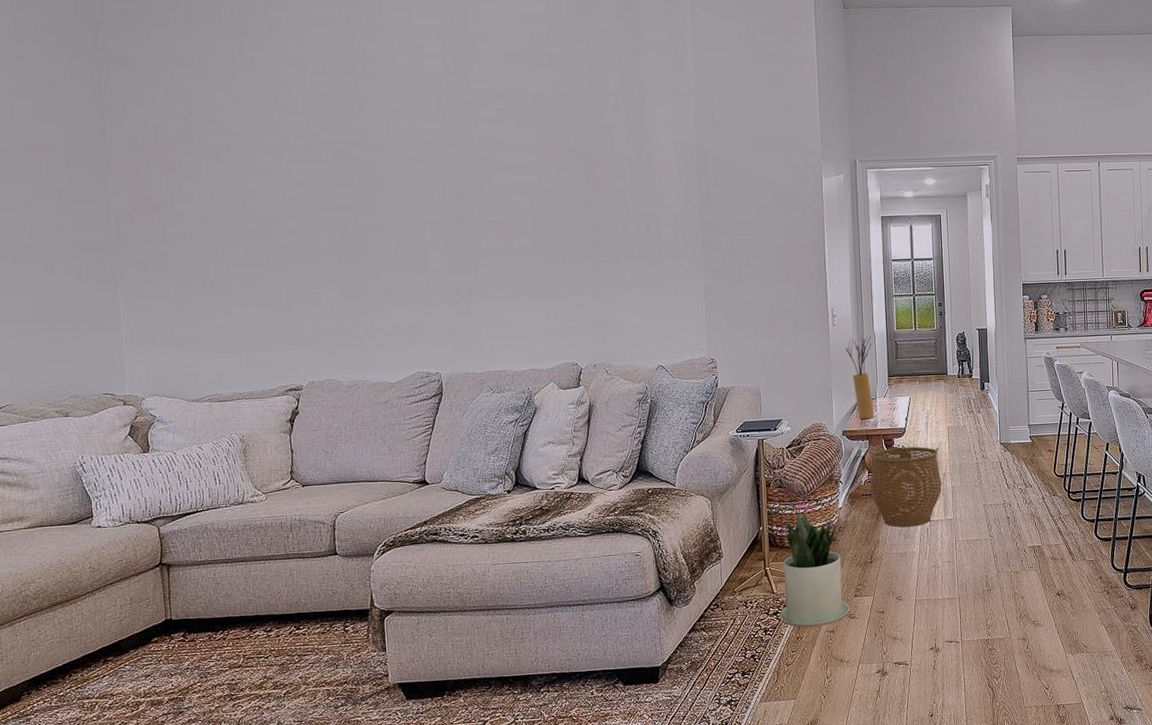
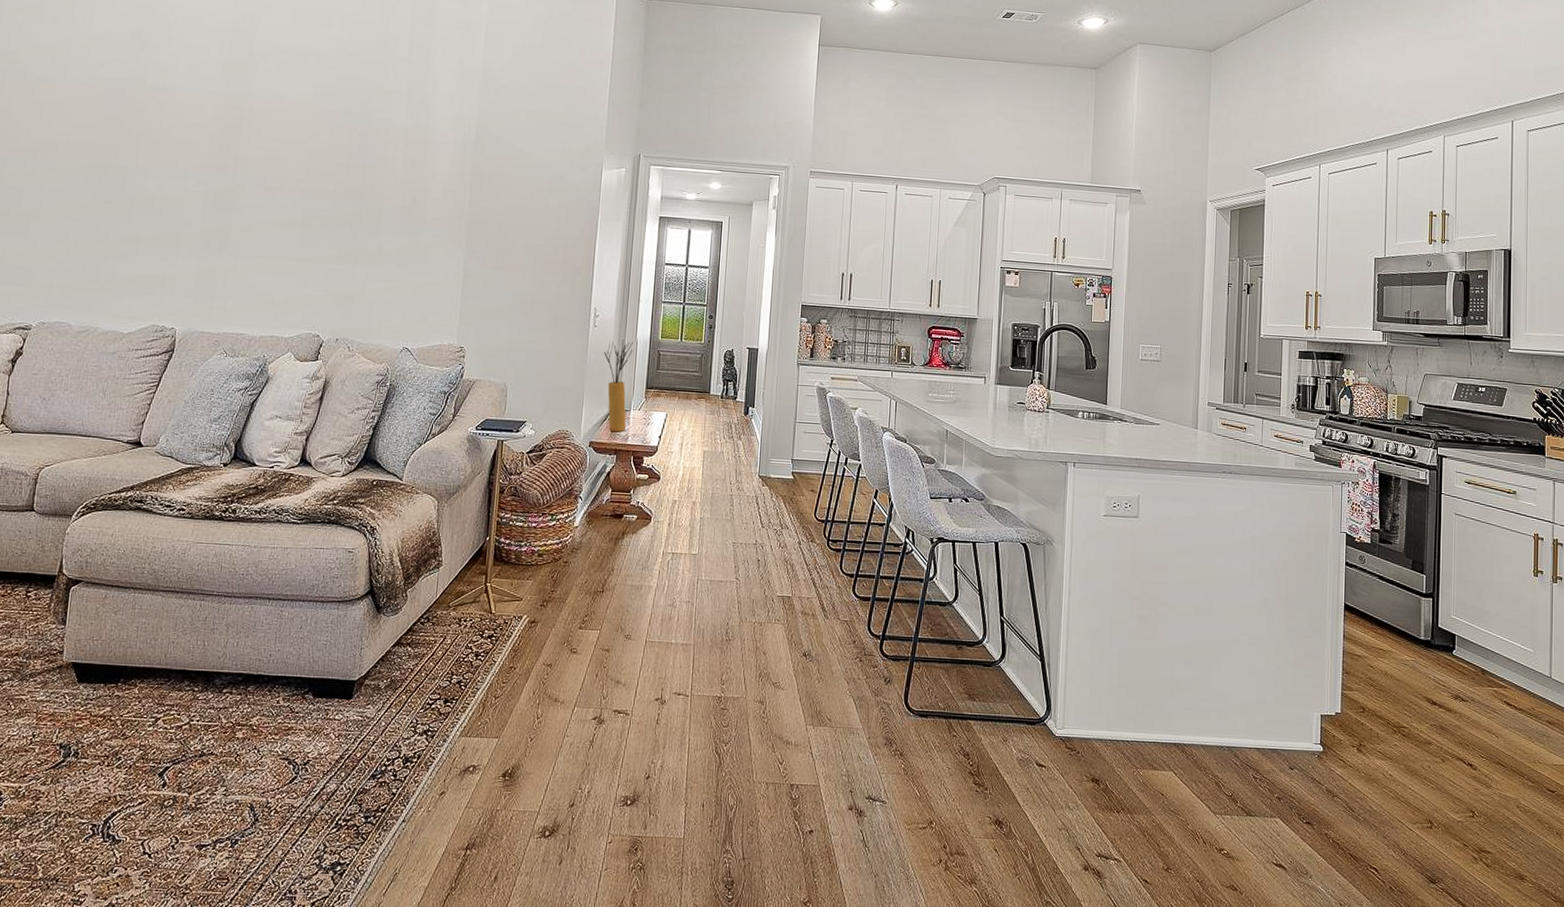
planter: present [780,512,850,628] -> none [494,526,574,658]
basket: present [869,446,943,528] -> none [610,467,691,558]

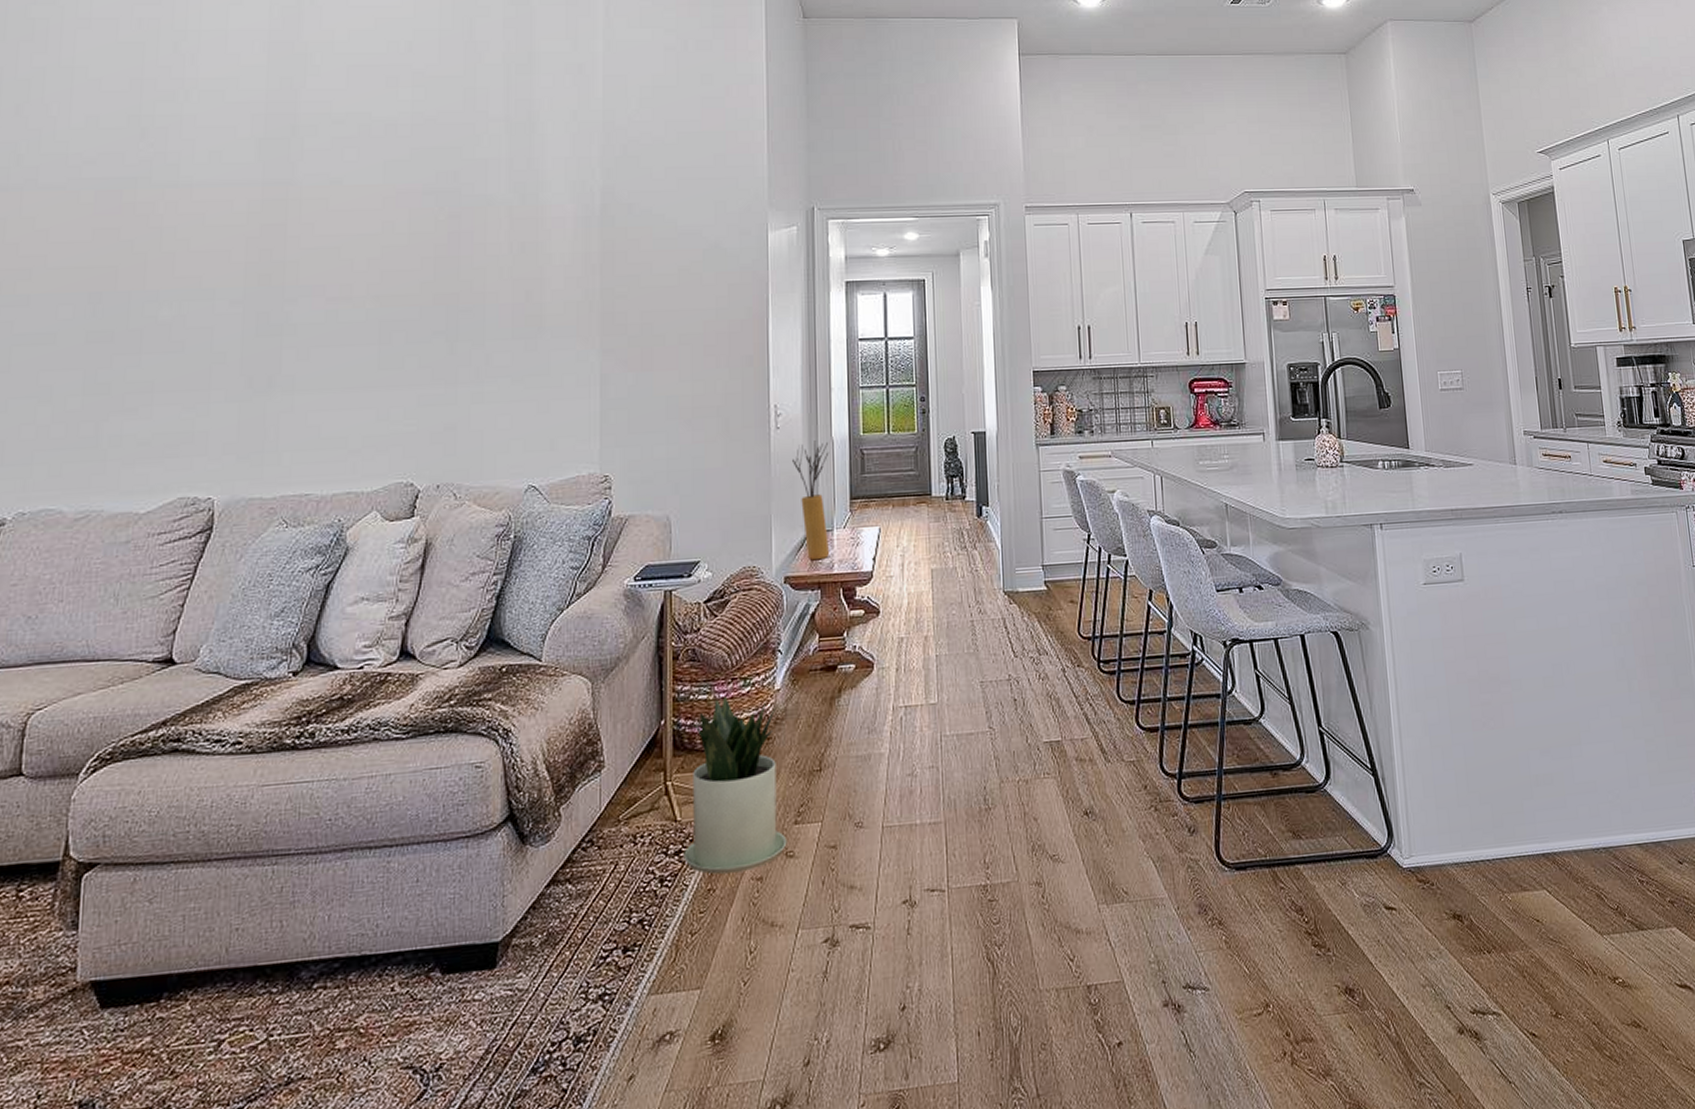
planter: none [494,526,574,658] -> present [684,697,787,875]

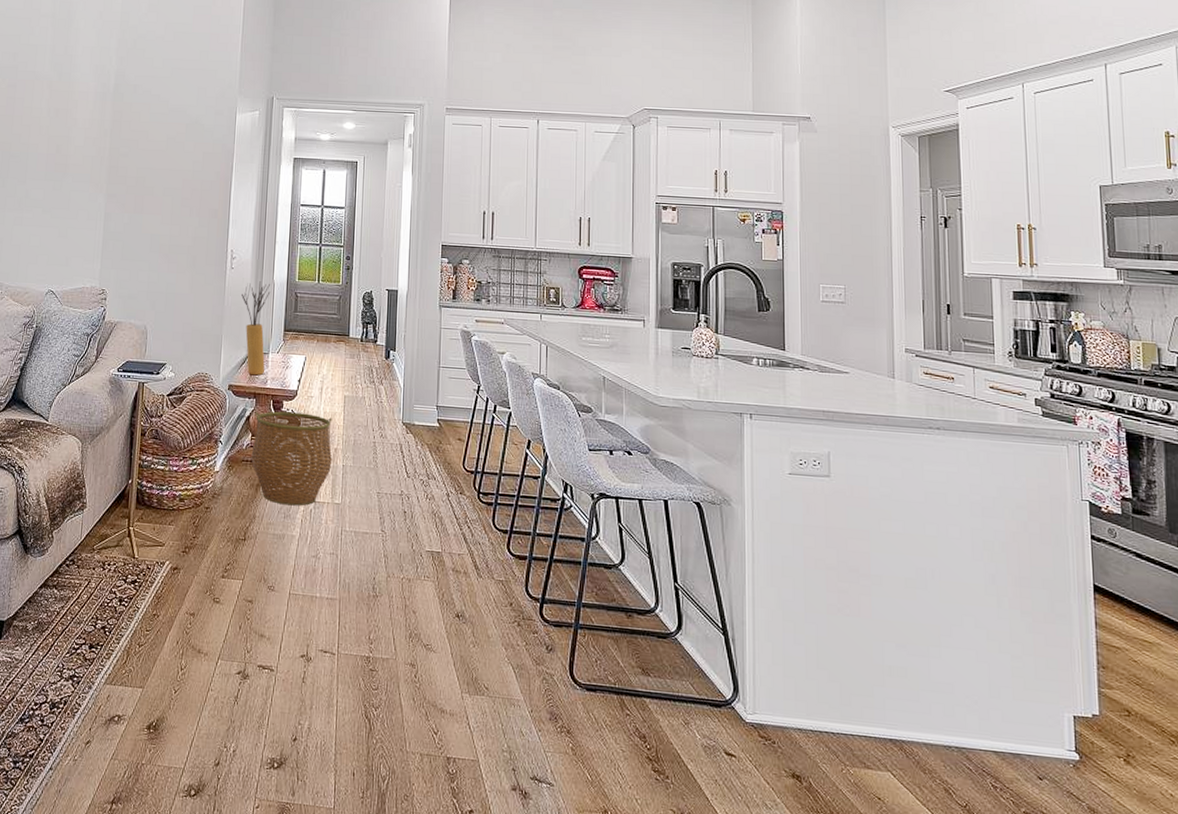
planter: present [684,697,787,875] -> none [138,470,215,607]
basket: none [820,598,923,718] -> present [251,411,333,506]

